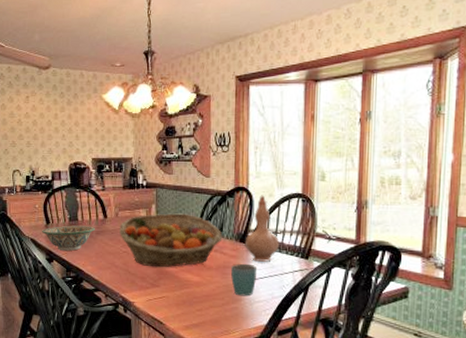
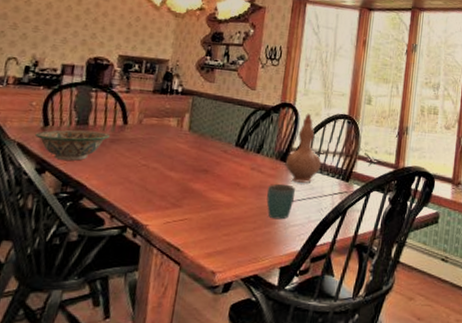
fruit basket: present [119,213,222,268] -> none [140,124,262,185]

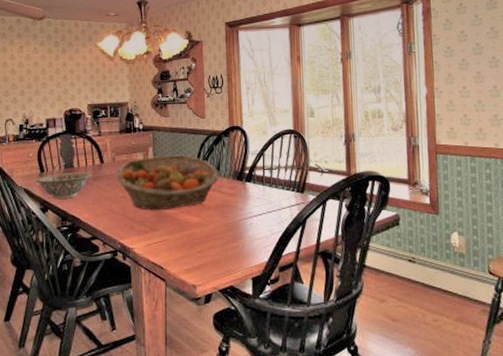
fruit basket: none [140,124,262,185] -> present [117,155,219,211]
mug: present [266,184,295,220] -> none [230,201,255,234]
vase: present [285,113,322,183] -> none [242,133,276,198]

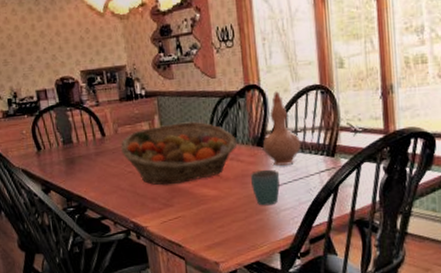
decorative bowl: present [35,172,92,200] -> none [32,147,94,179]
mug: none [230,201,255,234] -> present [251,169,280,206]
vase: none [242,133,276,198] -> present [262,91,301,166]

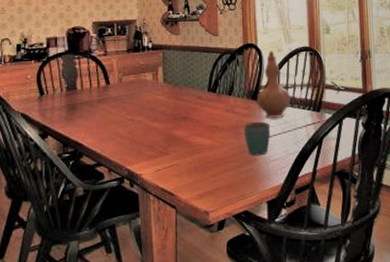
fruit basket: present [120,121,237,186] -> none [124,74,233,134]

